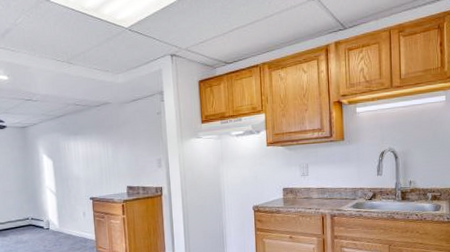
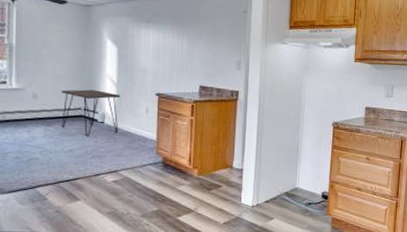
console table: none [11,200,62,243] -> present [61,89,121,137]

